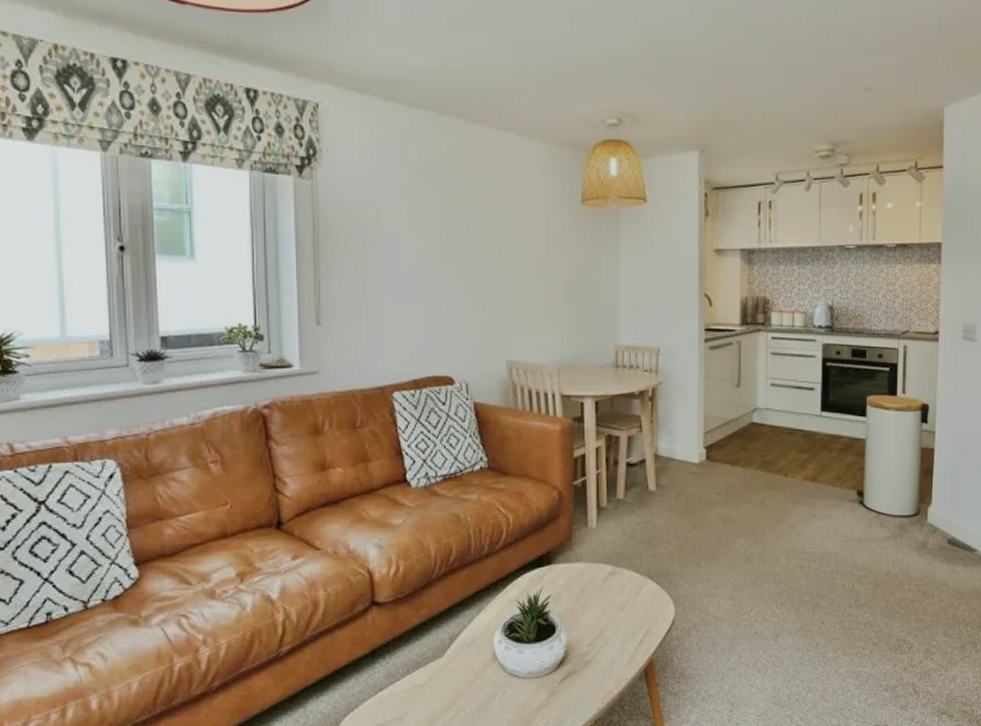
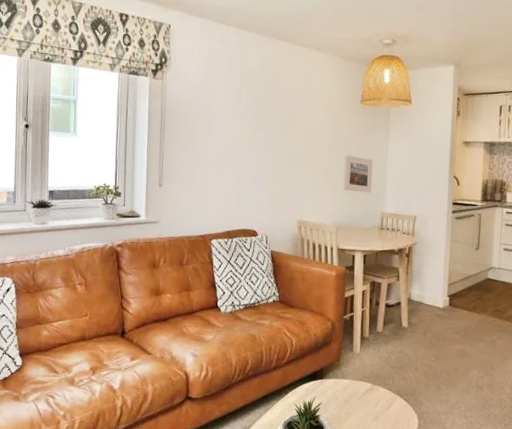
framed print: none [564,272,601,321] -> present [343,155,373,193]

